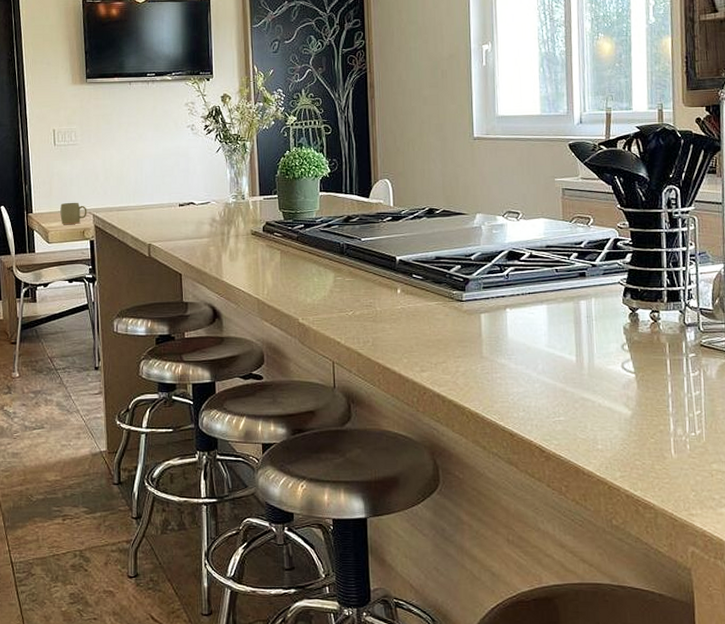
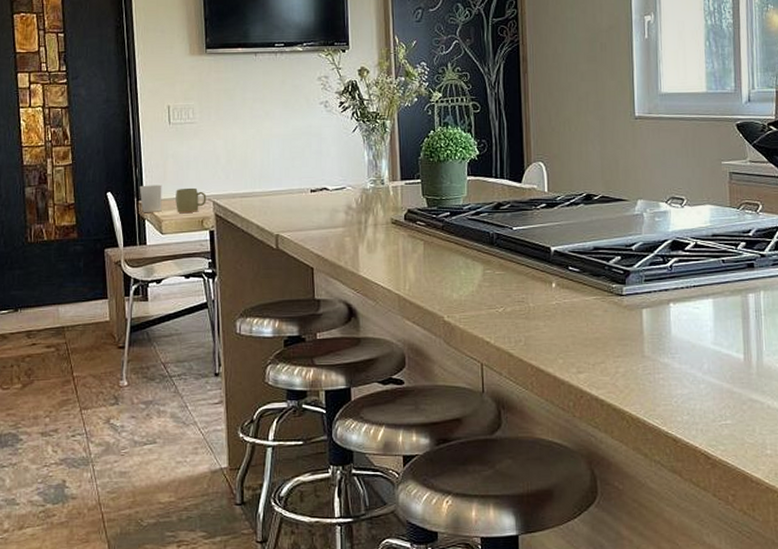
candle holder: none [28,199,49,225] -> present [139,184,162,213]

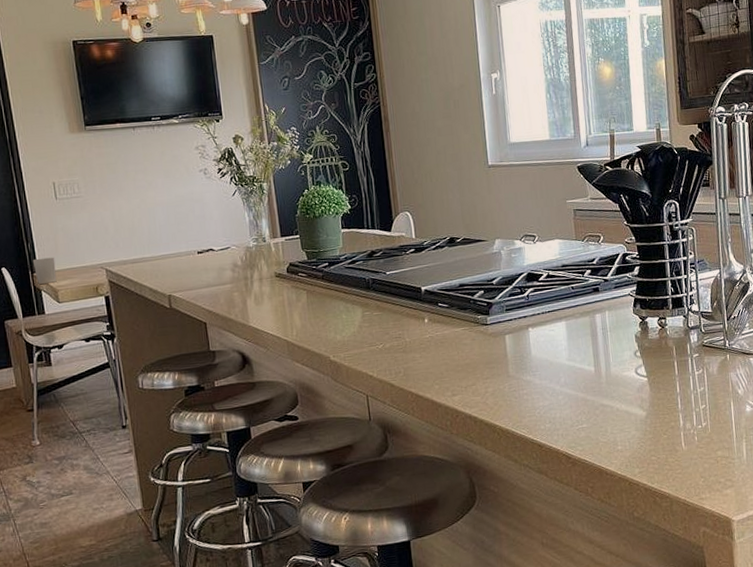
mug: present [176,187,207,213] -> none [68,257,99,282]

